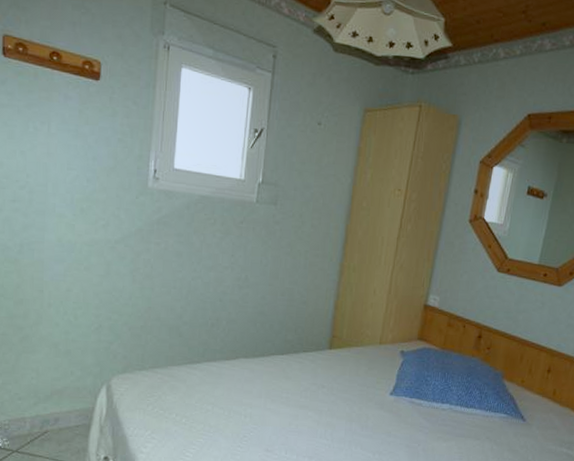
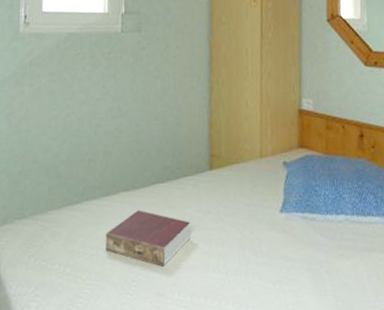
book: none [221,376,305,428] -> present [105,210,191,267]

